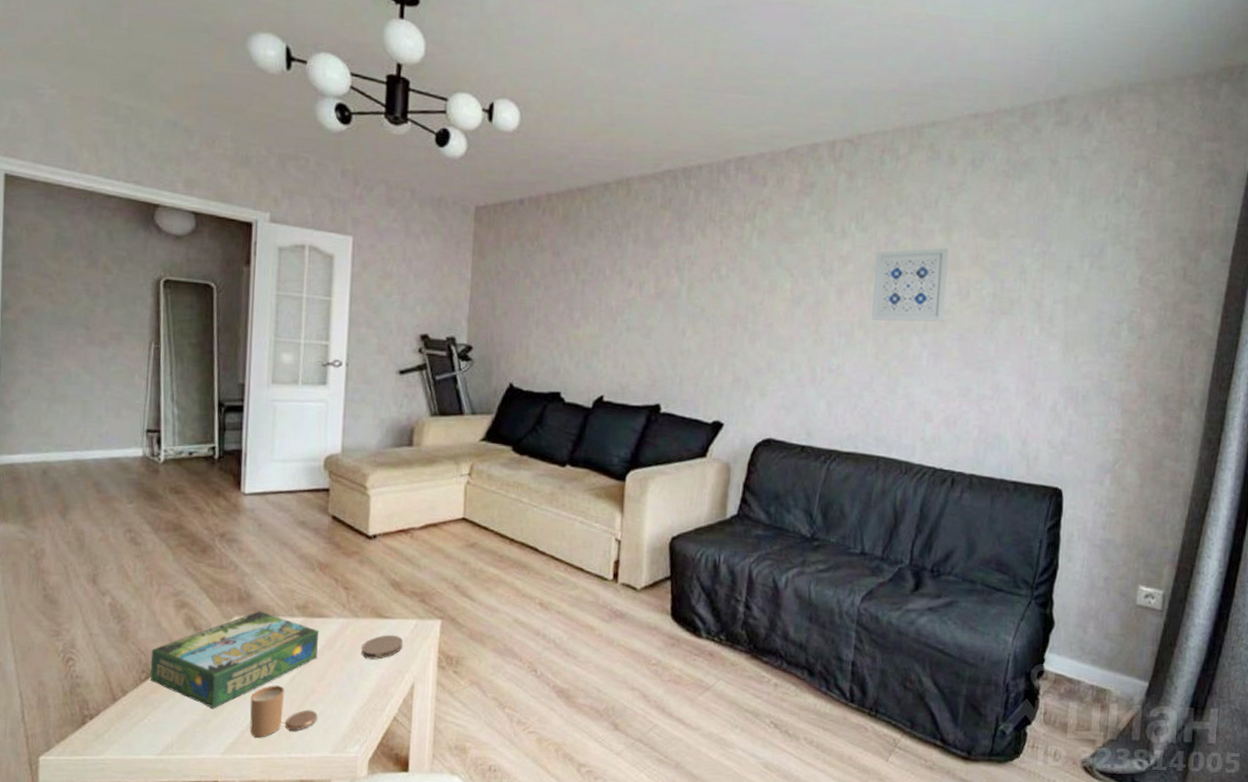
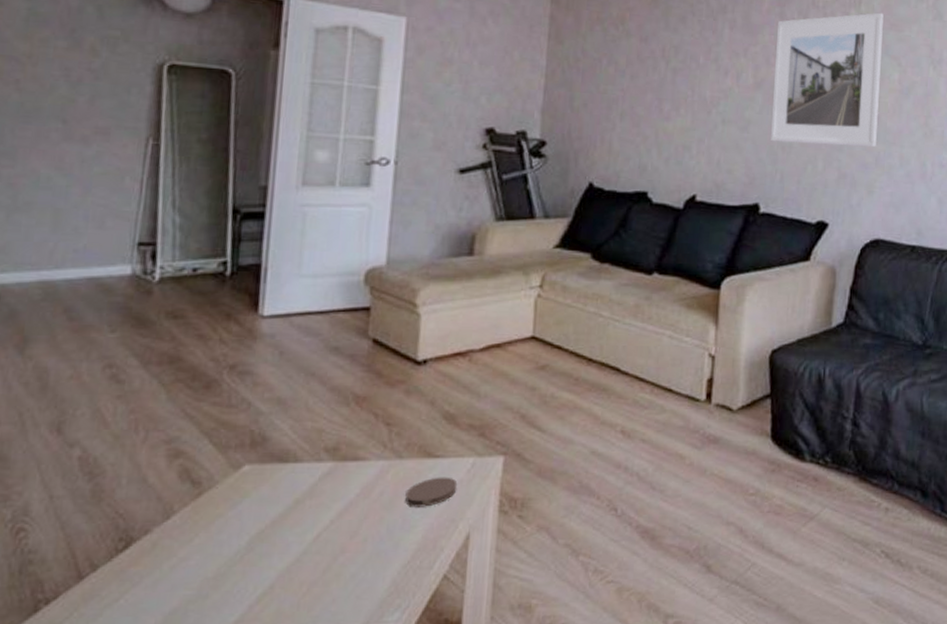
board game: present [150,611,320,709] -> none [129,457,354,581]
candle: present [250,685,318,738] -> none [260,546,348,612]
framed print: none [671,225,777,353] -> present [771,12,884,148]

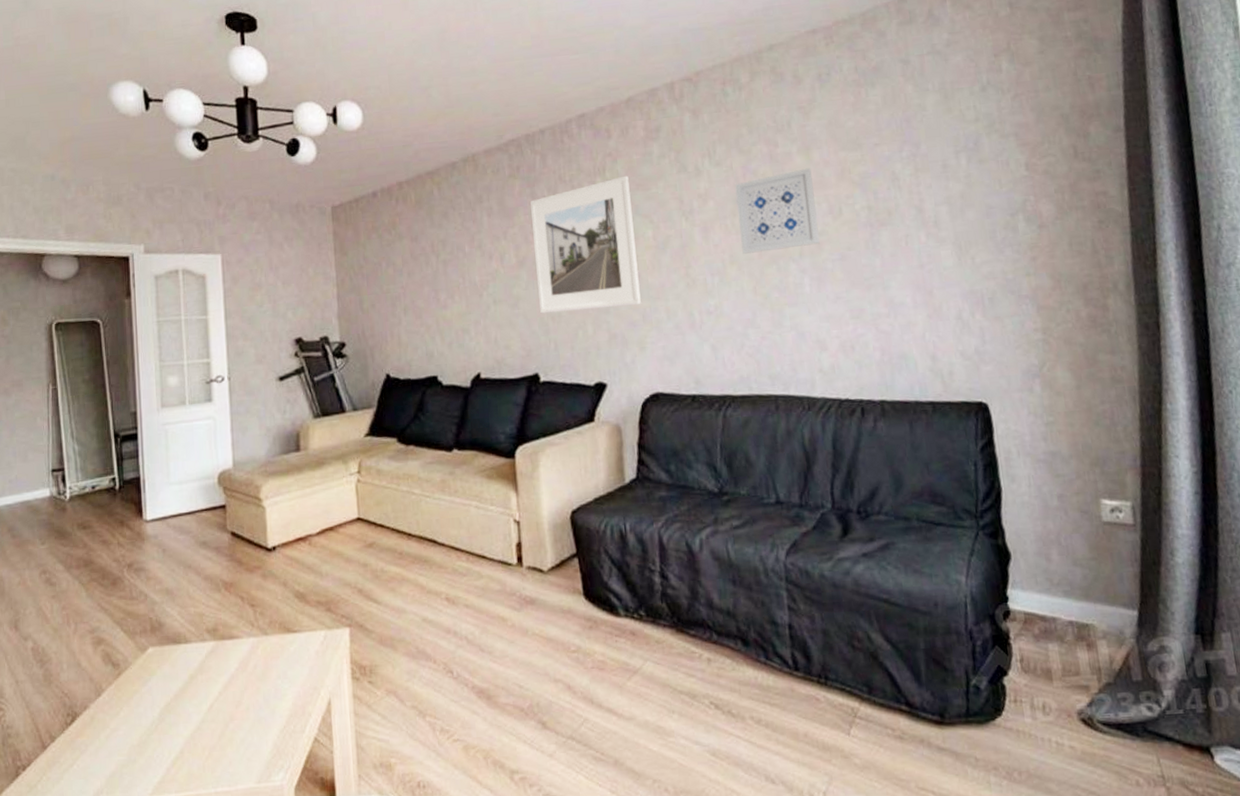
coaster: present [405,477,458,507] -> none [274,649,315,678]

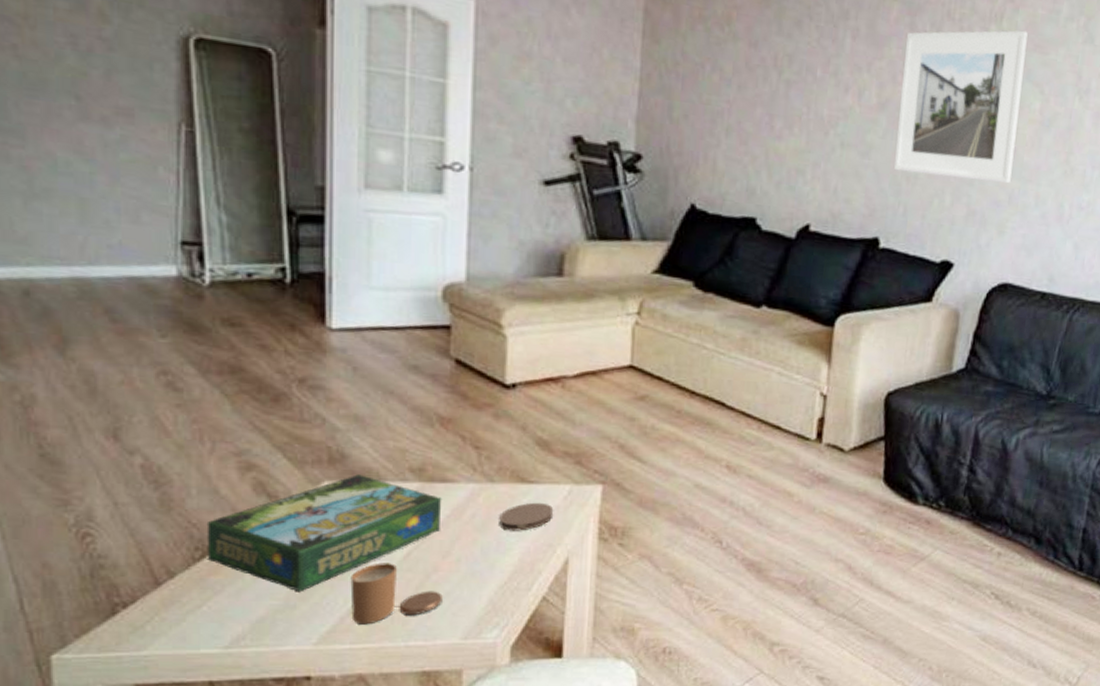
board game: none [74,639,233,748] -> present [206,474,442,593]
candle: none [172,715,239,774] -> present [350,563,443,625]
coaster: none [274,649,315,678] -> present [499,502,554,531]

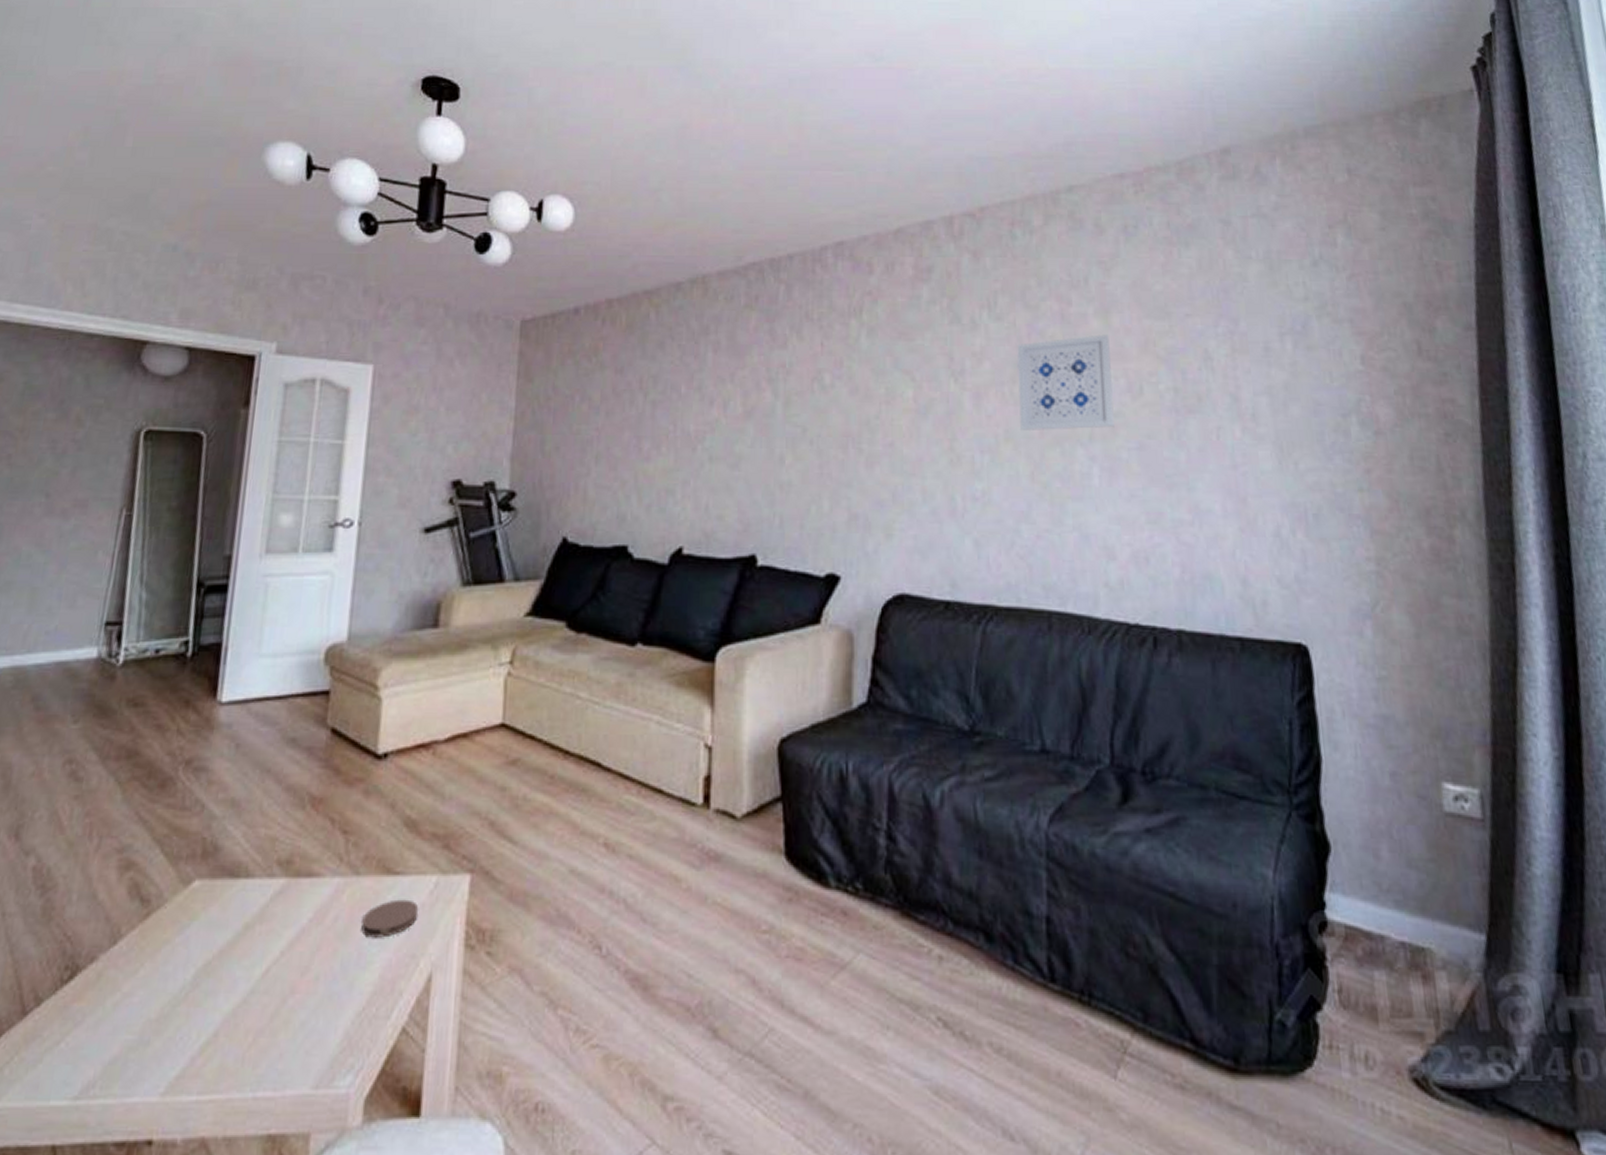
board game: present [206,474,442,593] -> none [74,870,307,1024]
candle: present [350,563,443,625] -> none [202,983,297,1067]
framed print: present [894,30,1028,184] -> none [766,320,892,481]

